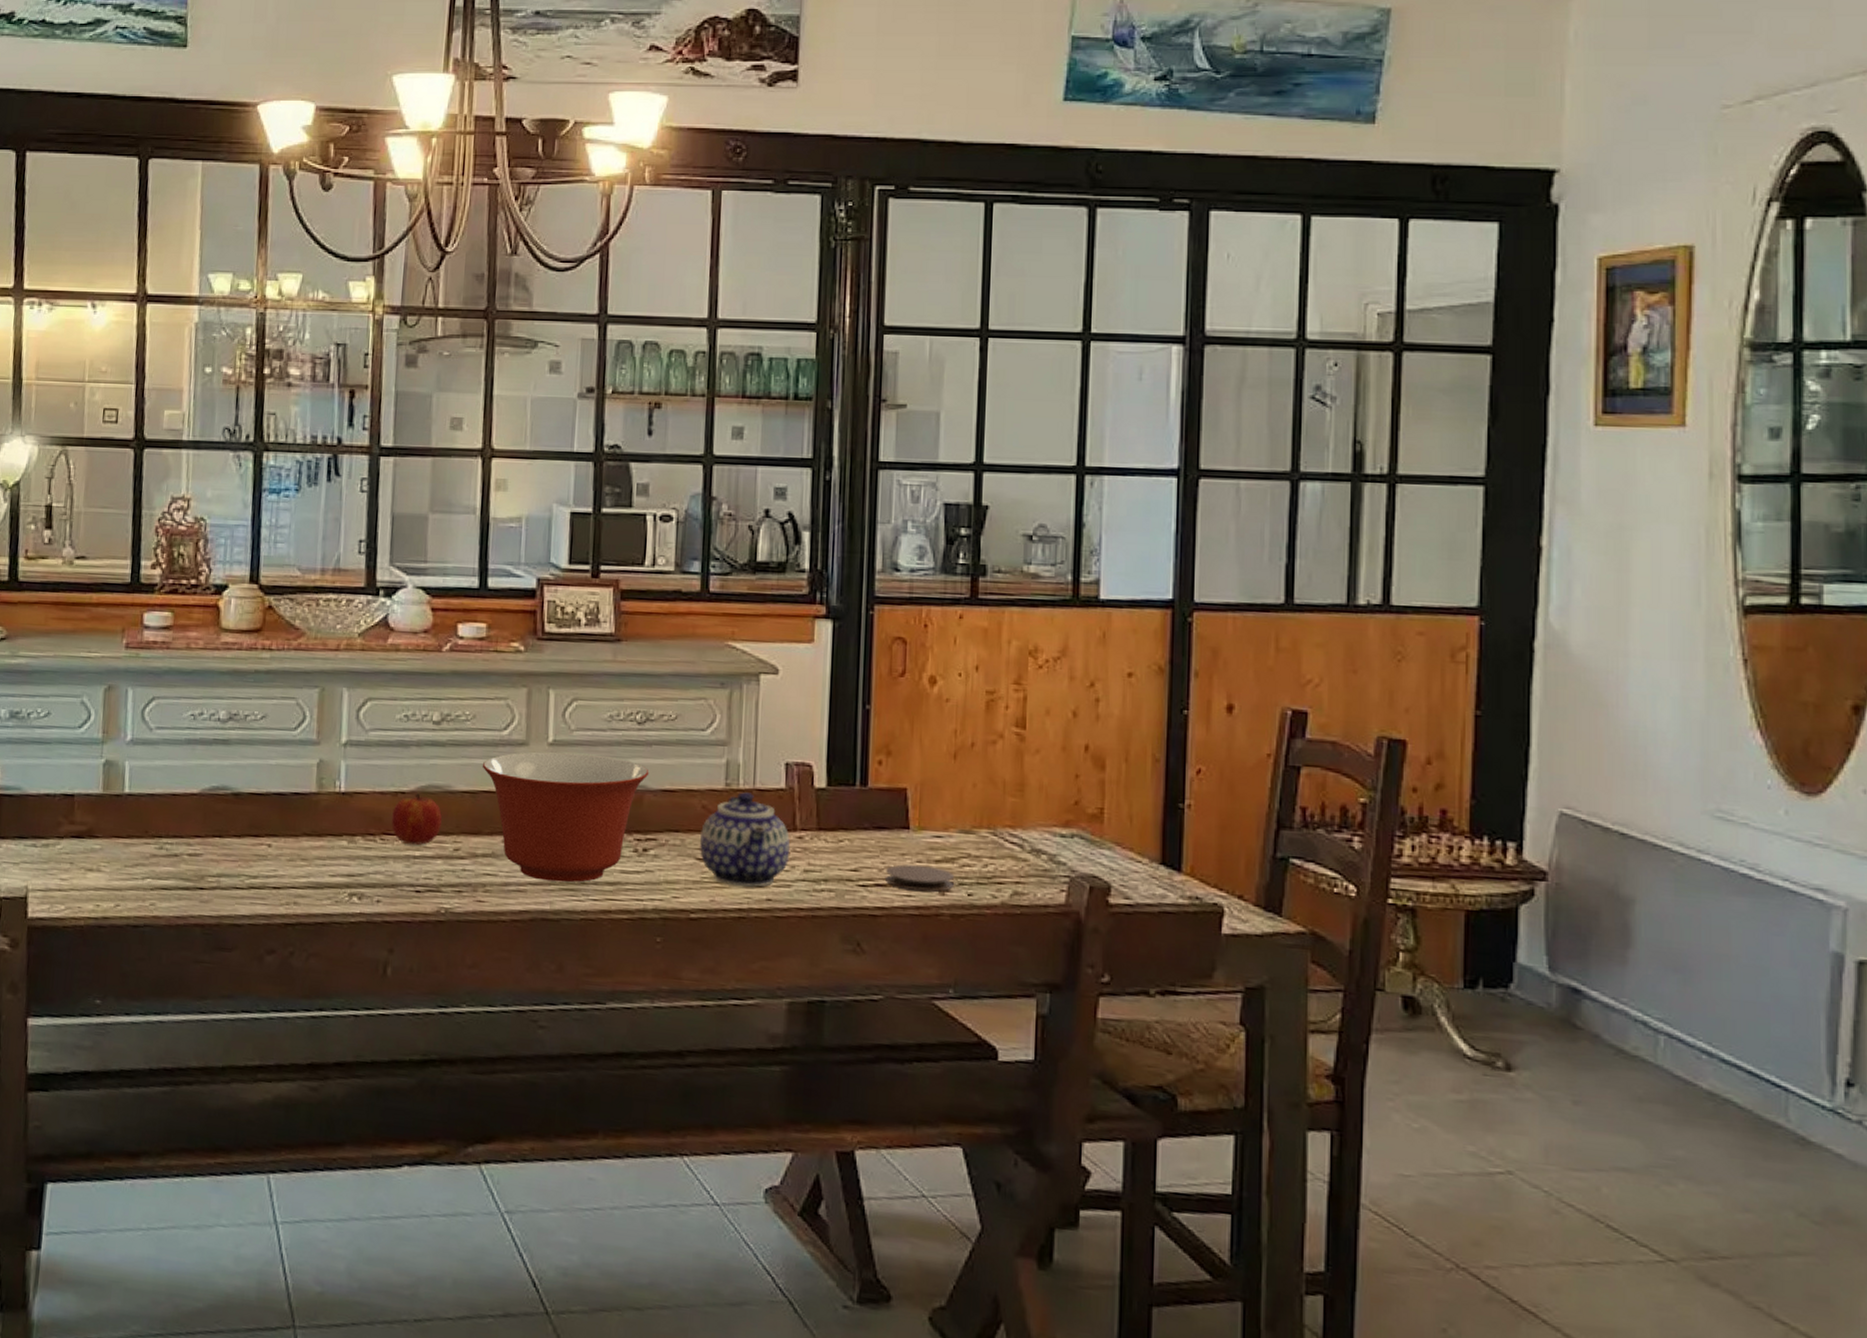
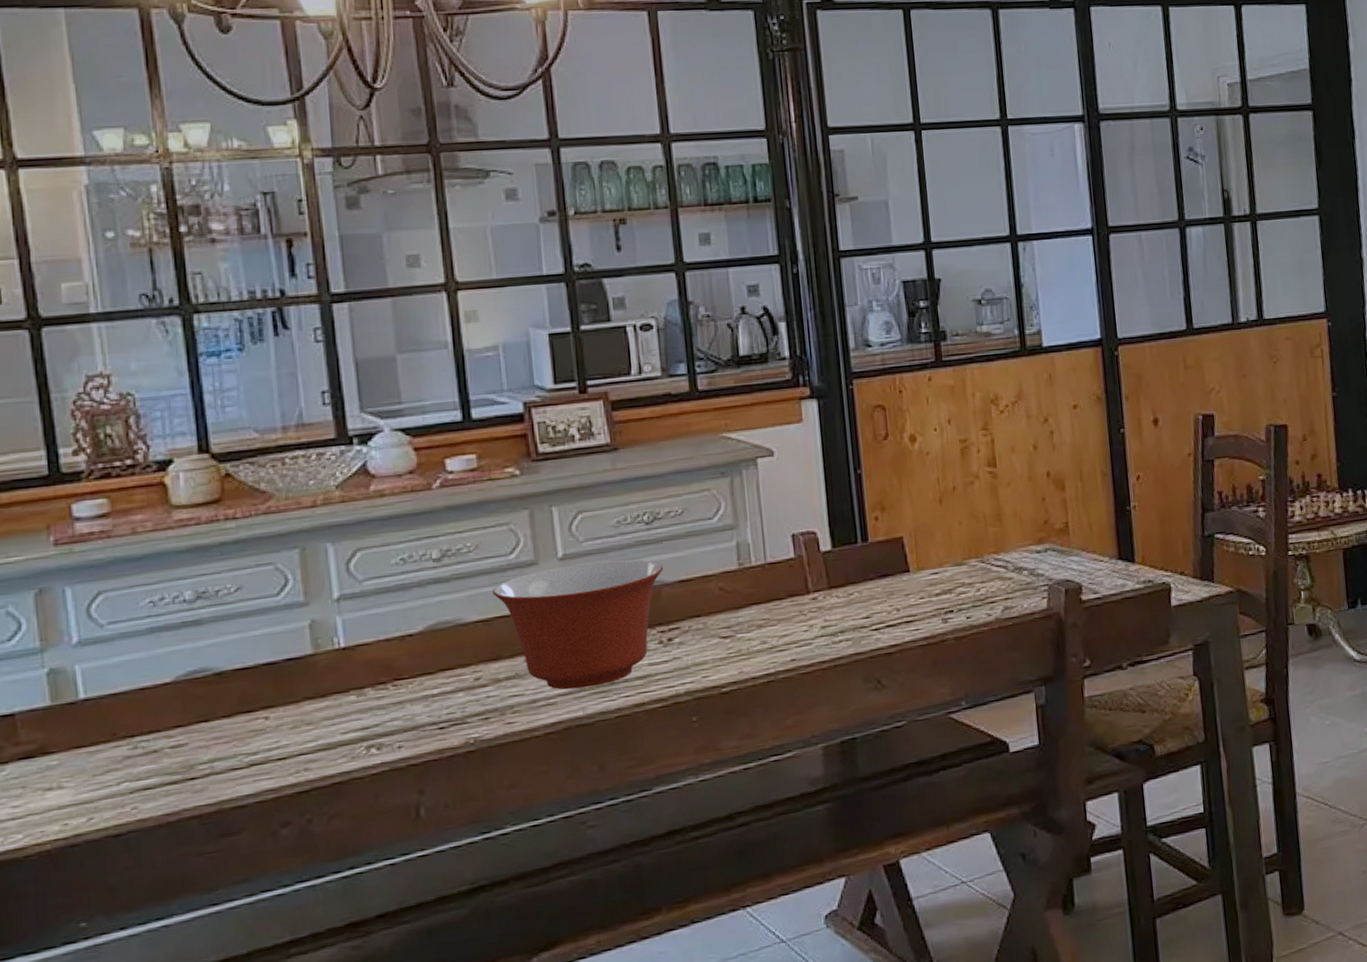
fruit: present [391,793,443,846] -> none [401,632,458,685]
teapot: present [700,792,791,887] -> none [721,568,807,655]
coaster: present [886,864,954,892] -> none [894,600,954,625]

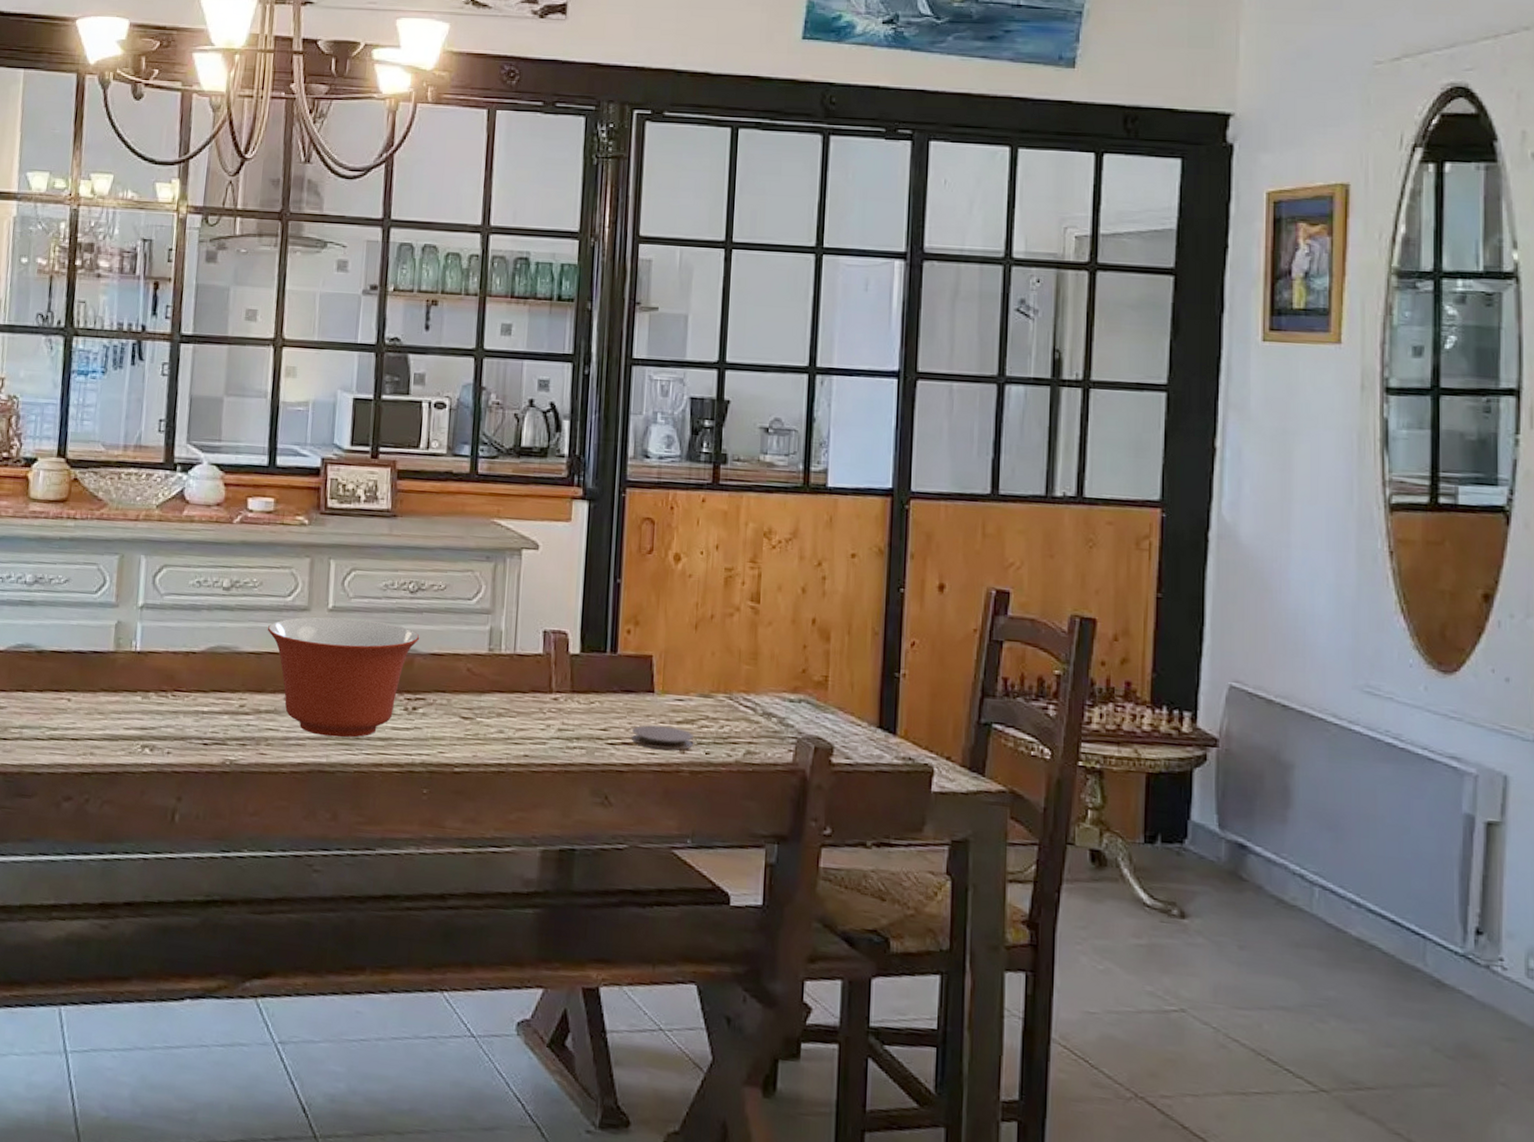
coaster: none [894,600,954,625] -> present [632,725,693,750]

